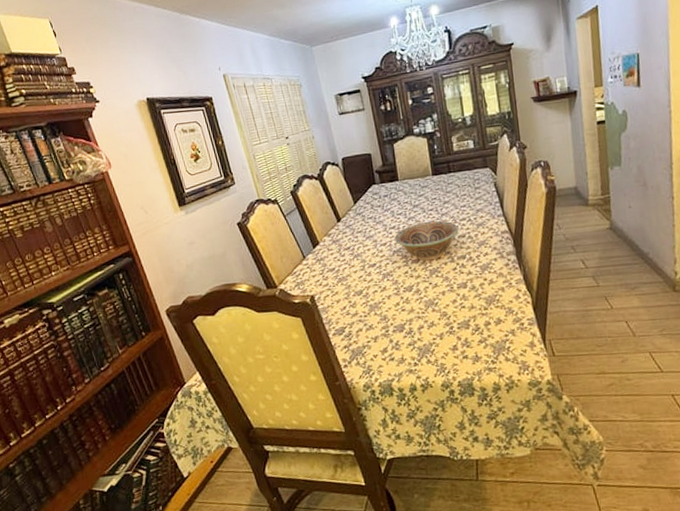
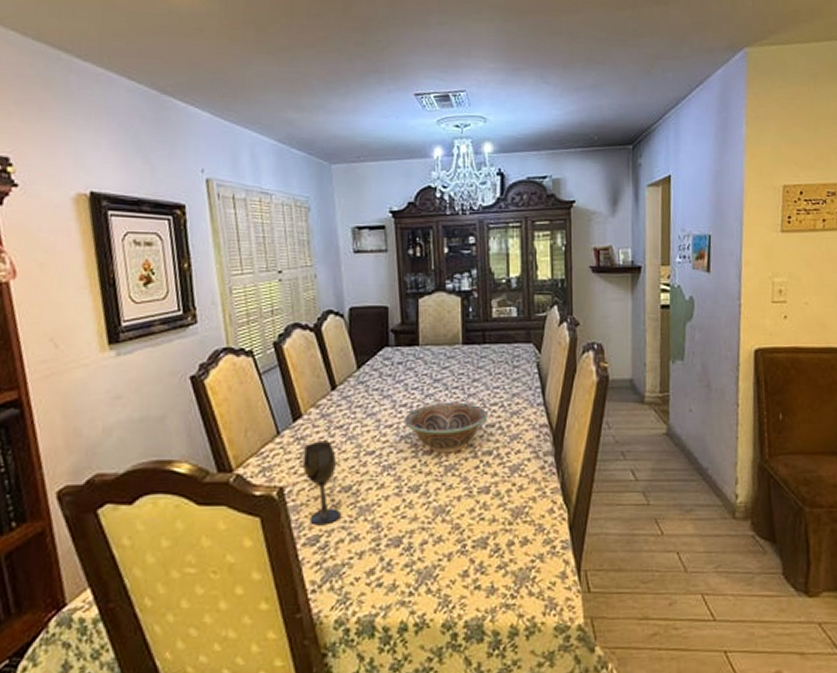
wine glass: none [323,259,357,321] -> present [302,441,341,526]

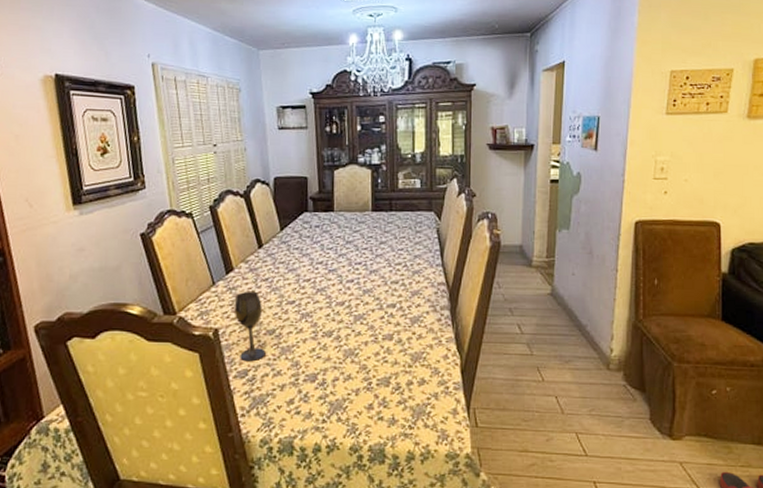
decorative bowl: present [403,401,488,453] -> none [319,260,392,305]

